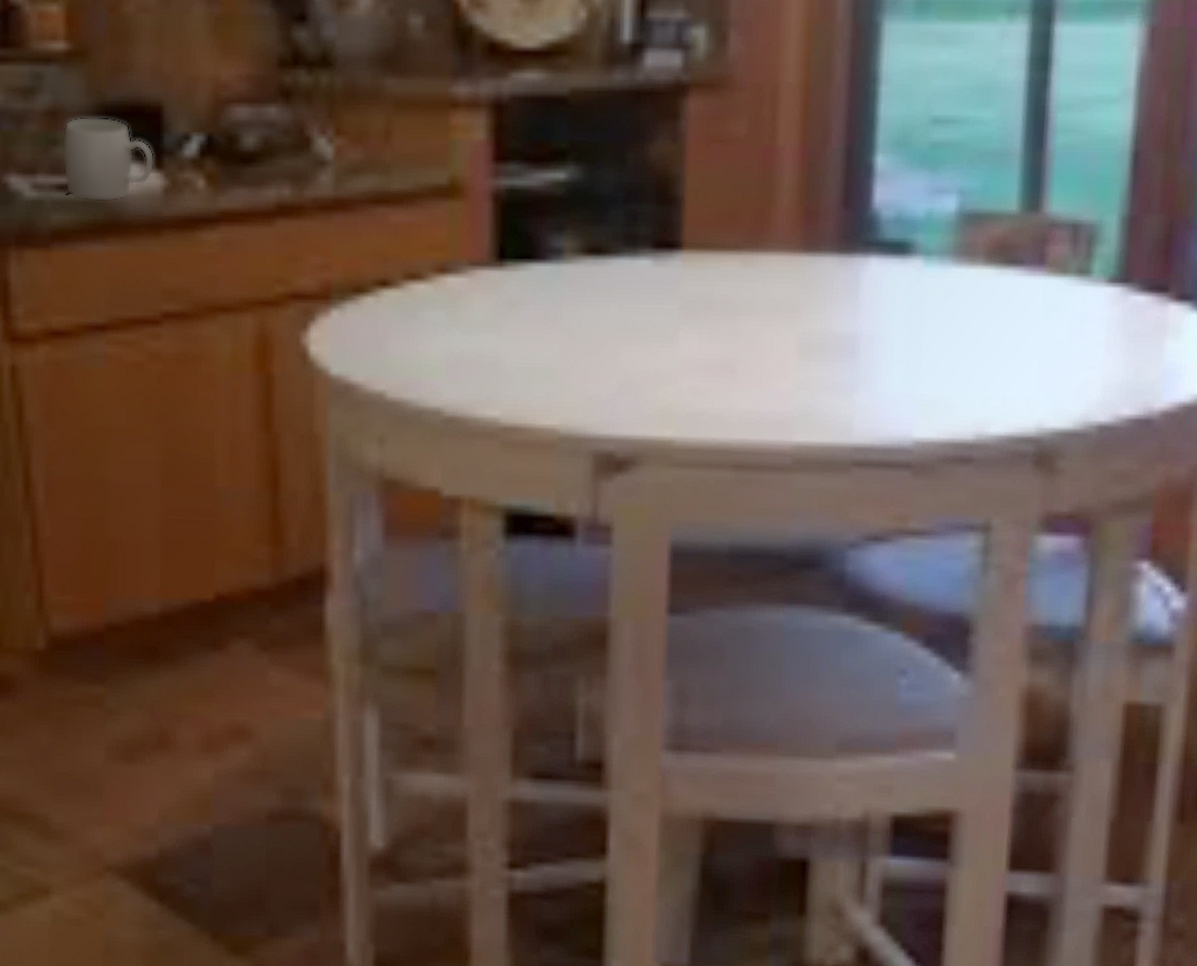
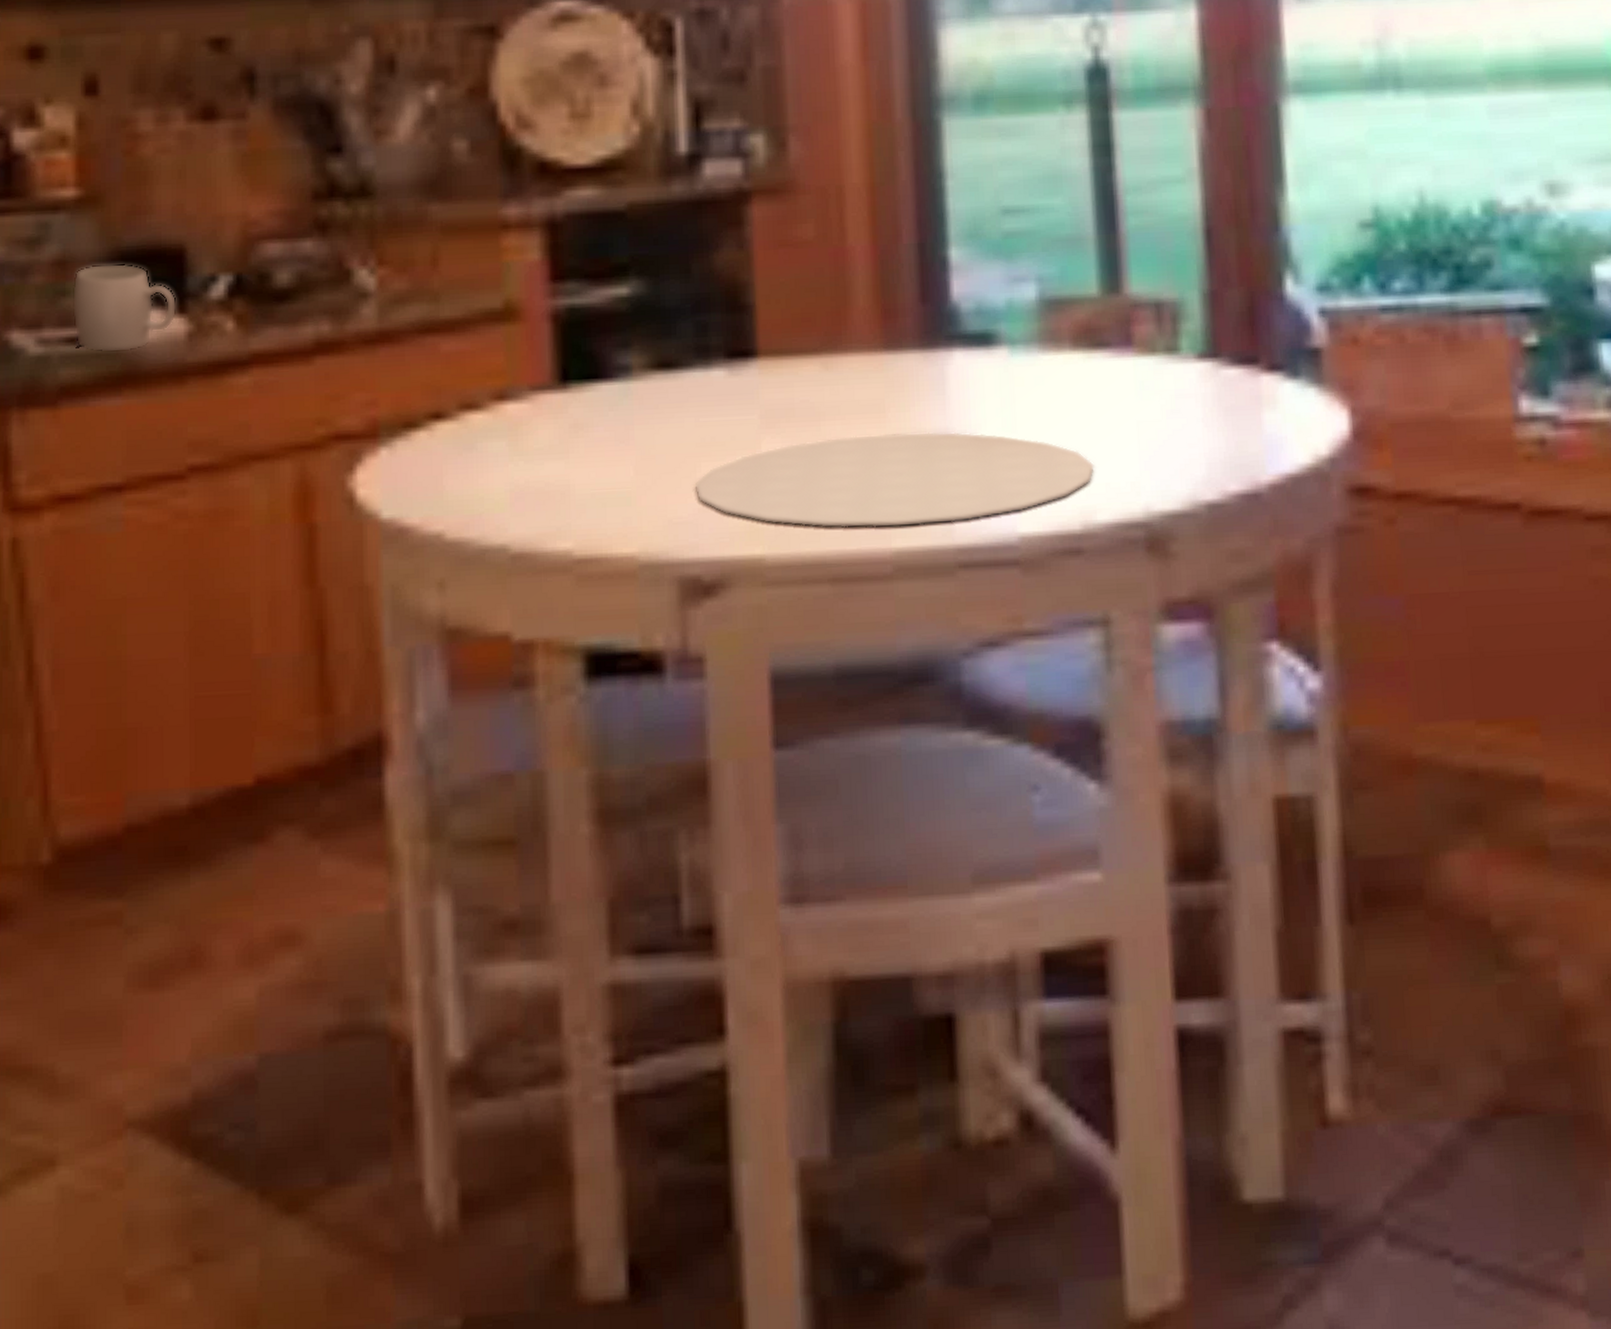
placemat: none [614,332,993,423] -> present [694,431,1094,528]

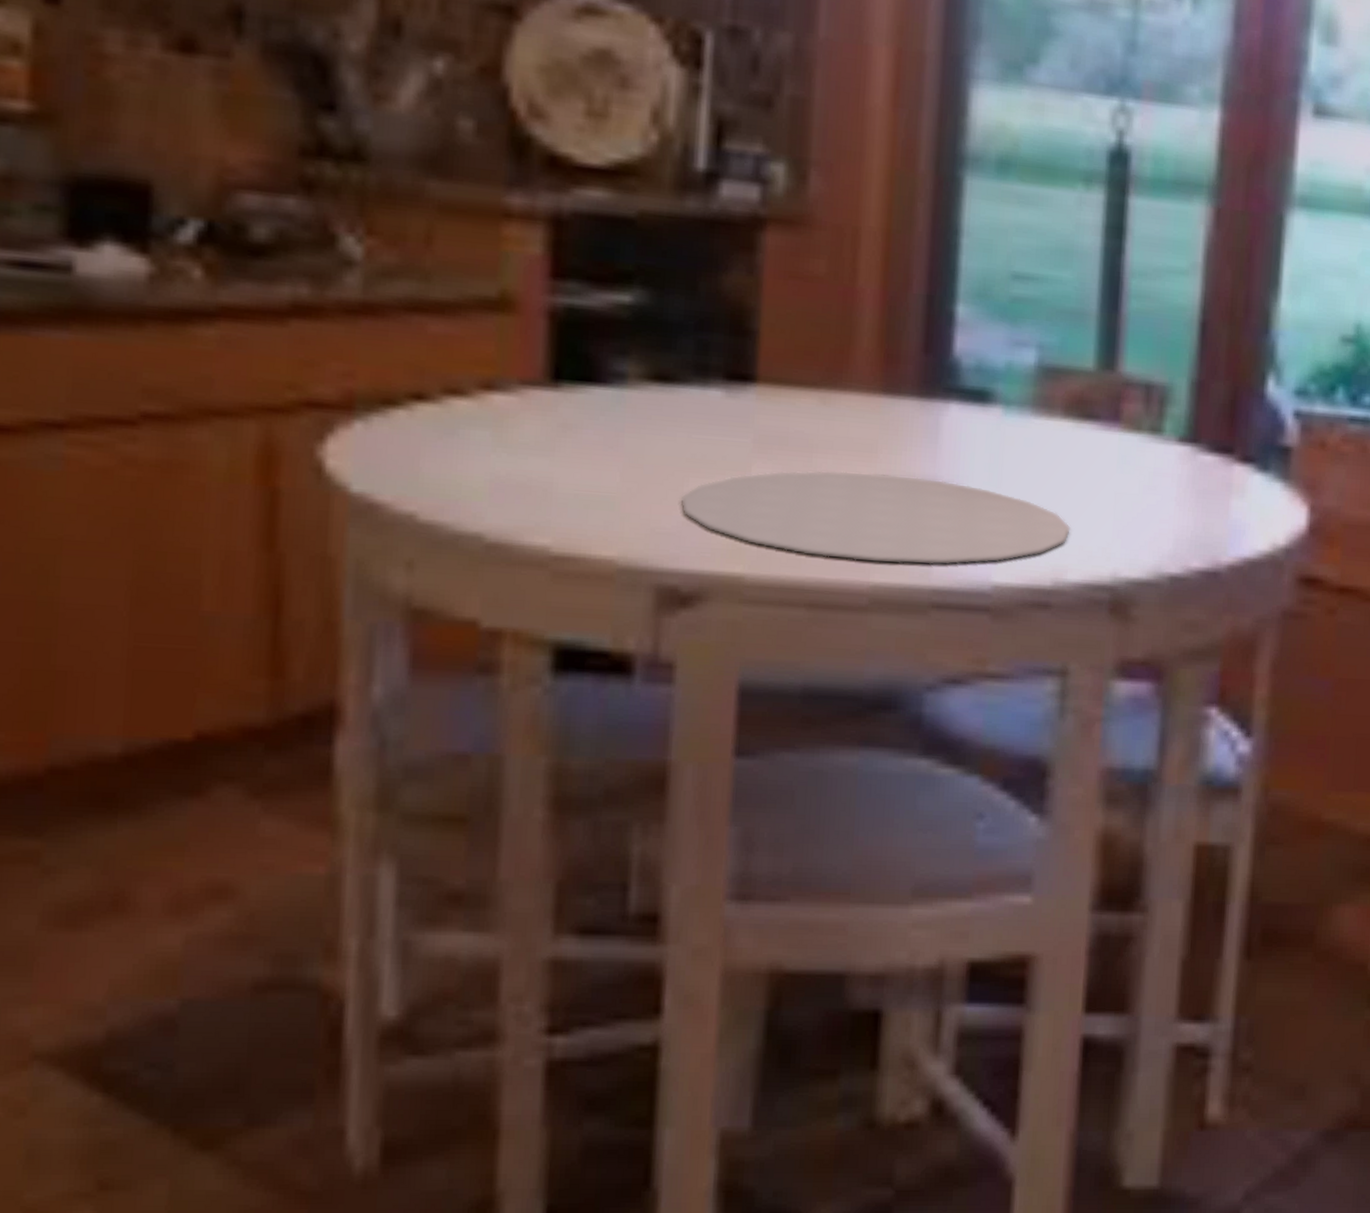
mug: present [72,263,177,353] -> none [16,186,139,285]

